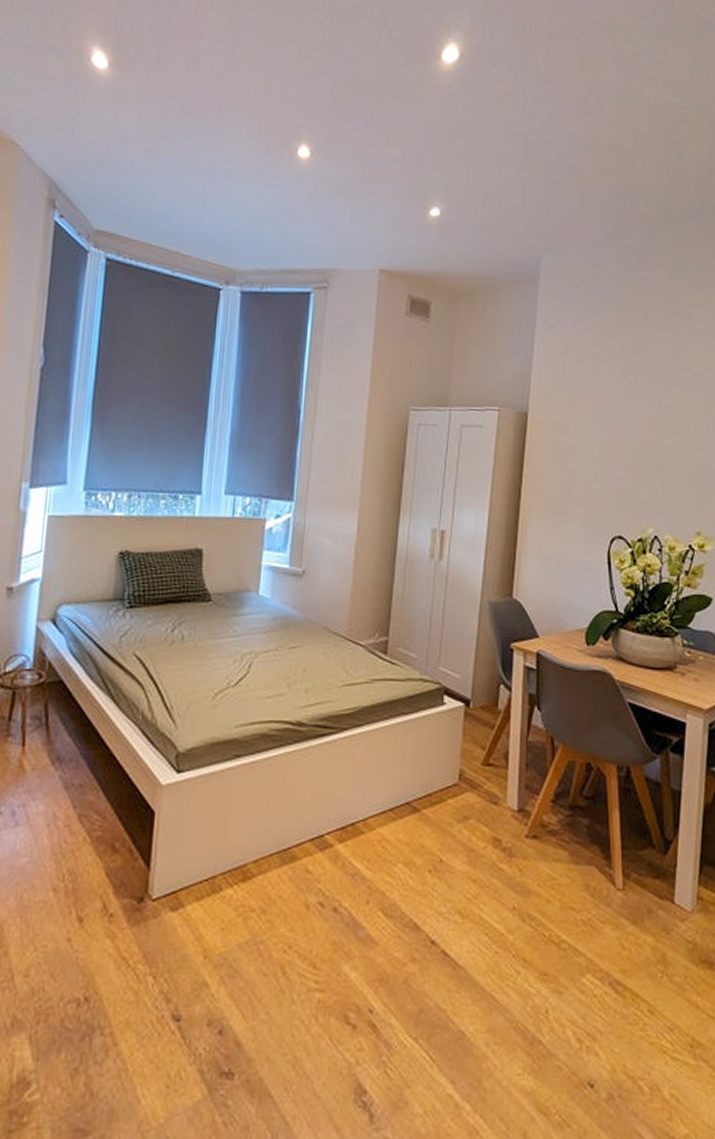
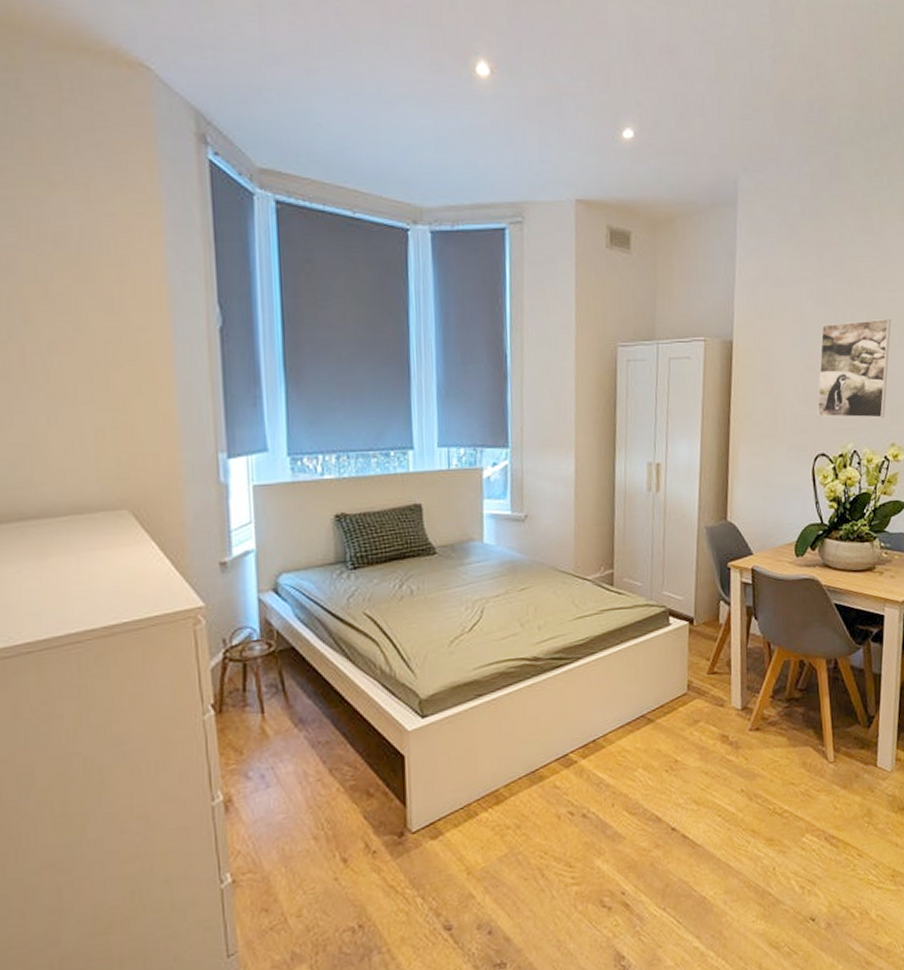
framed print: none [614,401,699,504] -> present [816,318,891,418]

